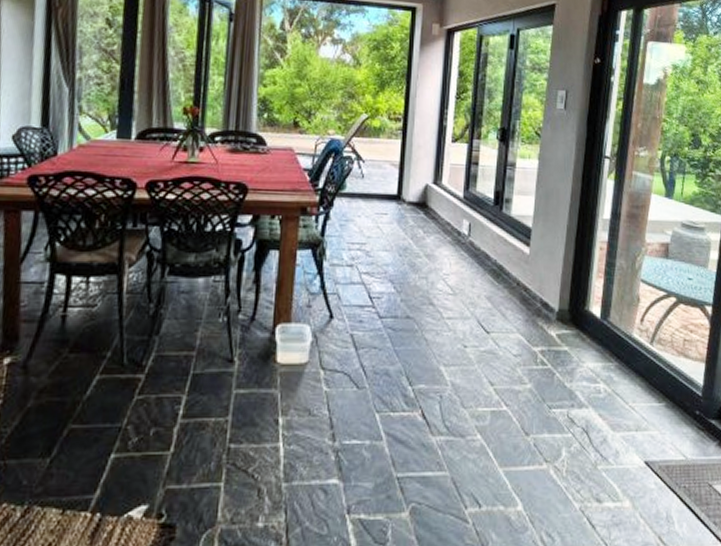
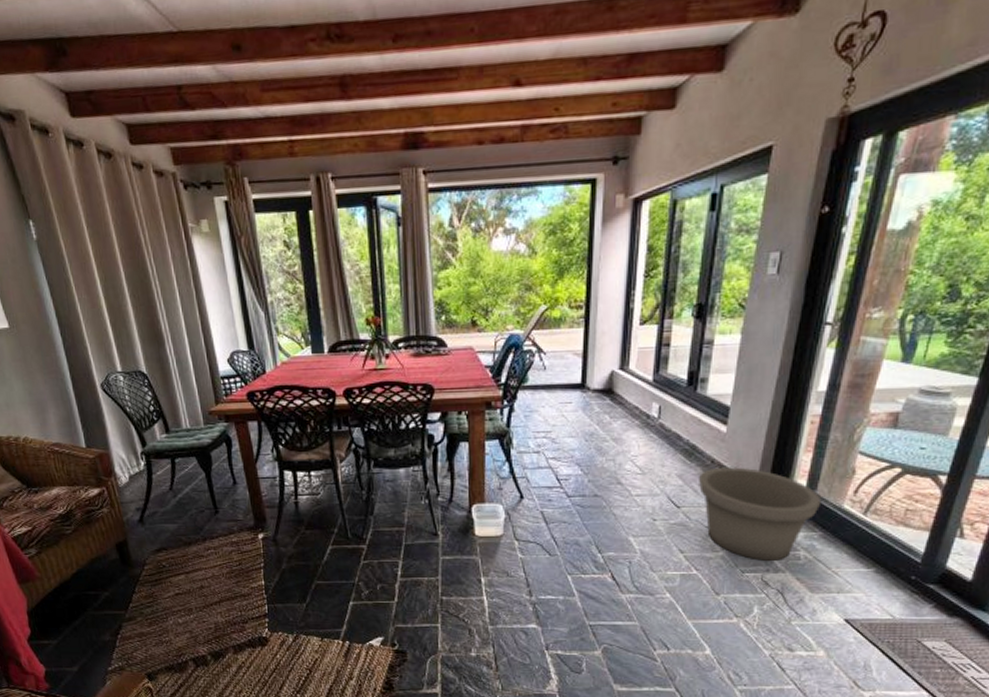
pot: none [506,290,615,394] -> present [699,467,822,561]

